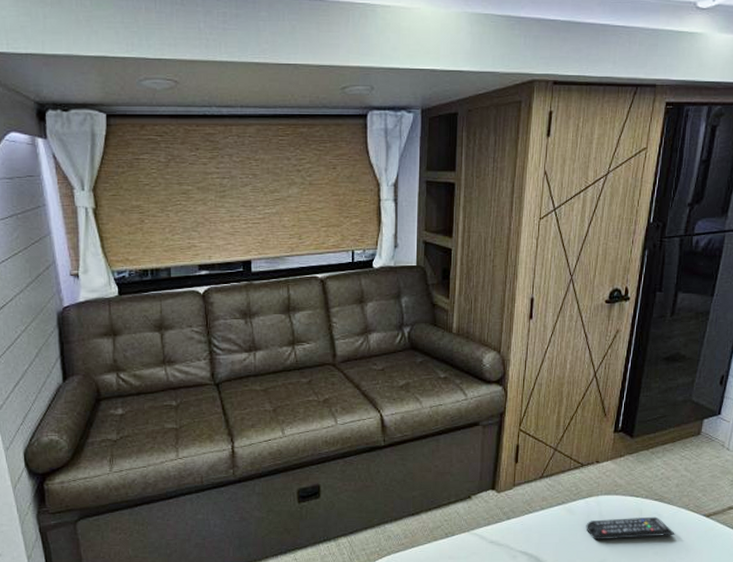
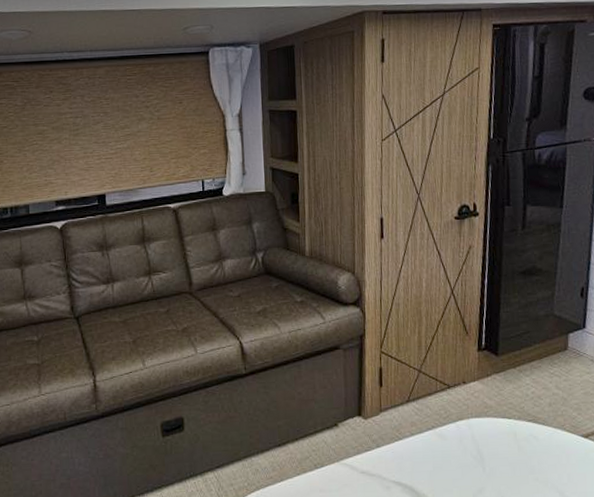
remote control: present [586,516,675,540] -> none [459,439,554,467]

